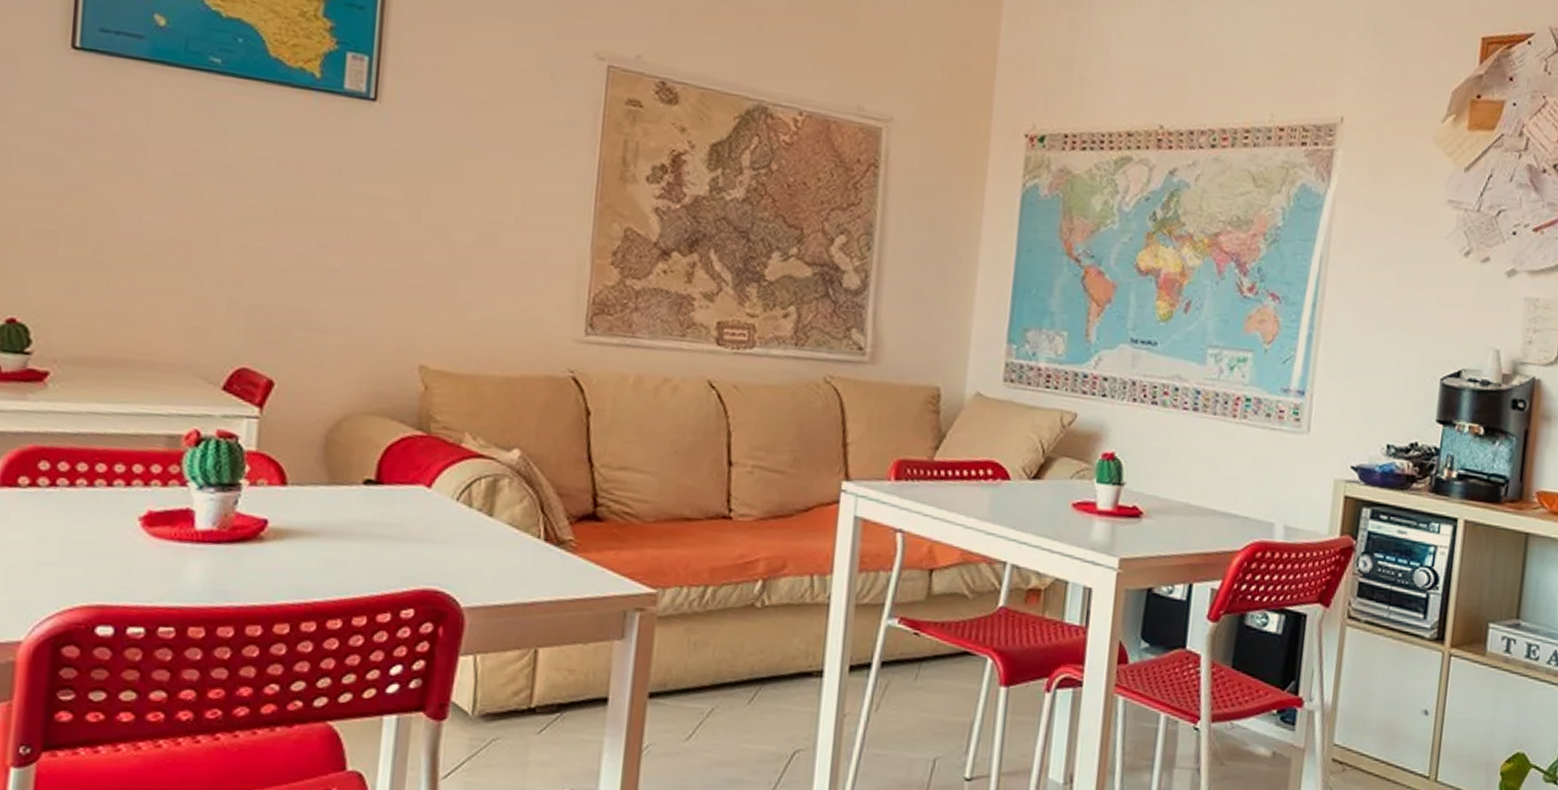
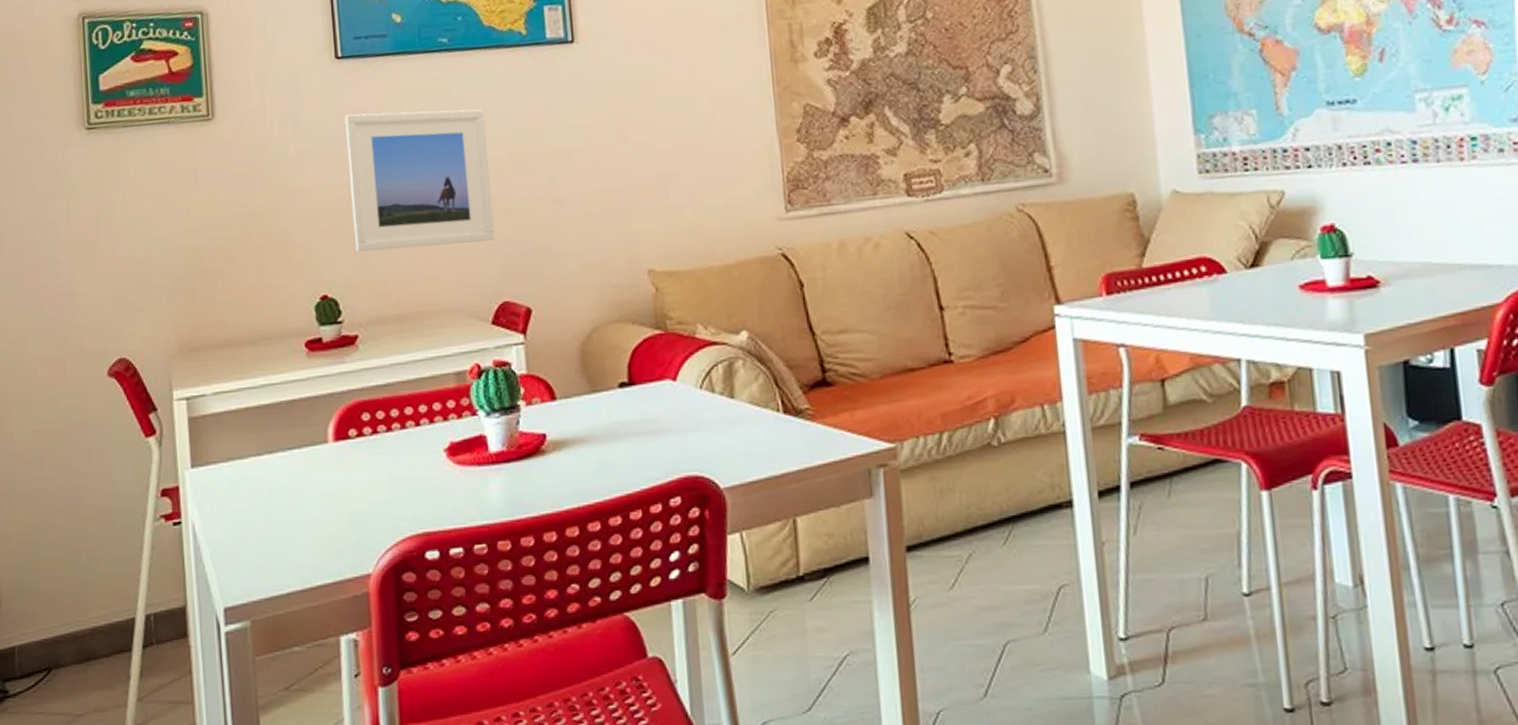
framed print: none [63,116,253,299] -> present [344,109,495,252]

